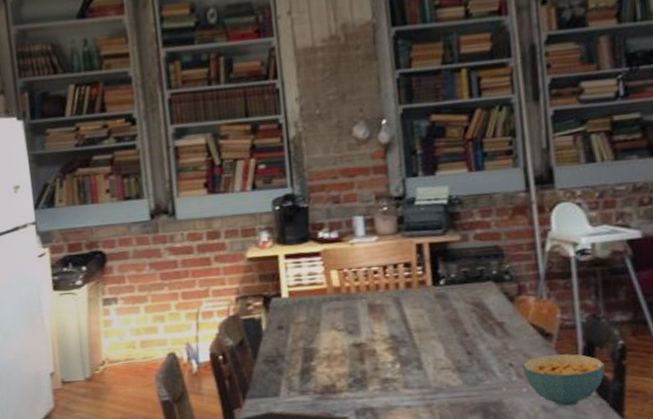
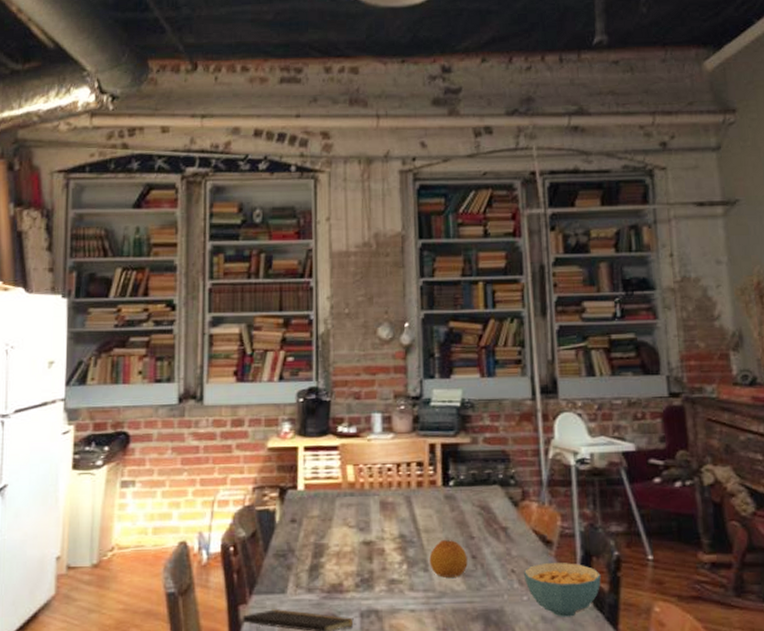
fruit: none [422,337,463,374] -> present [429,539,468,578]

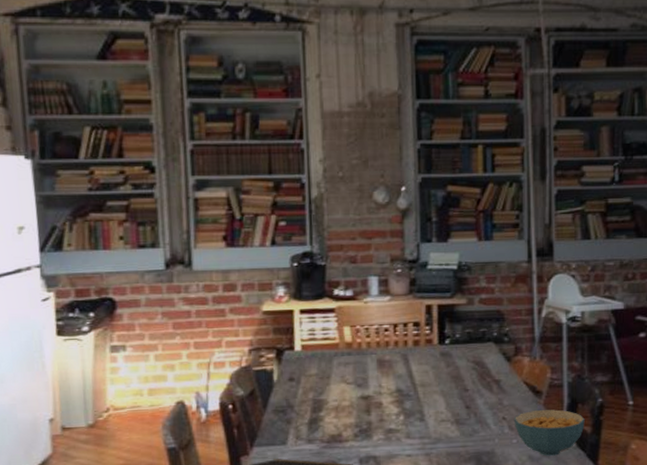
fruit: present [429,539,468,578] -> none [425,392,462,426]

